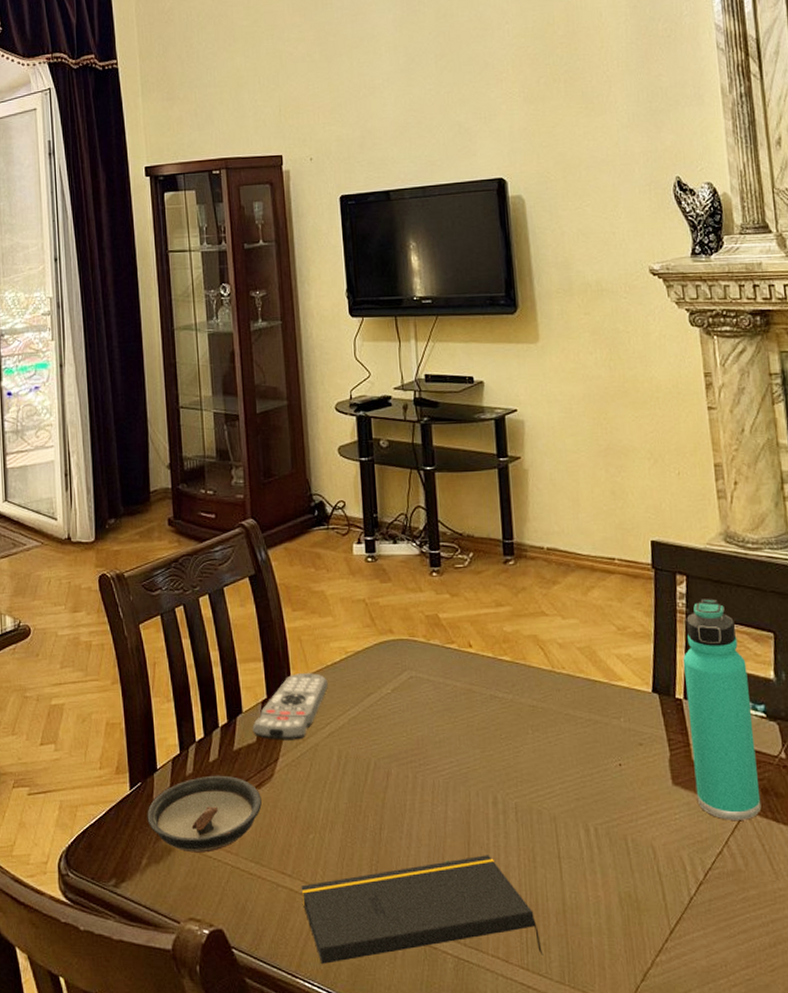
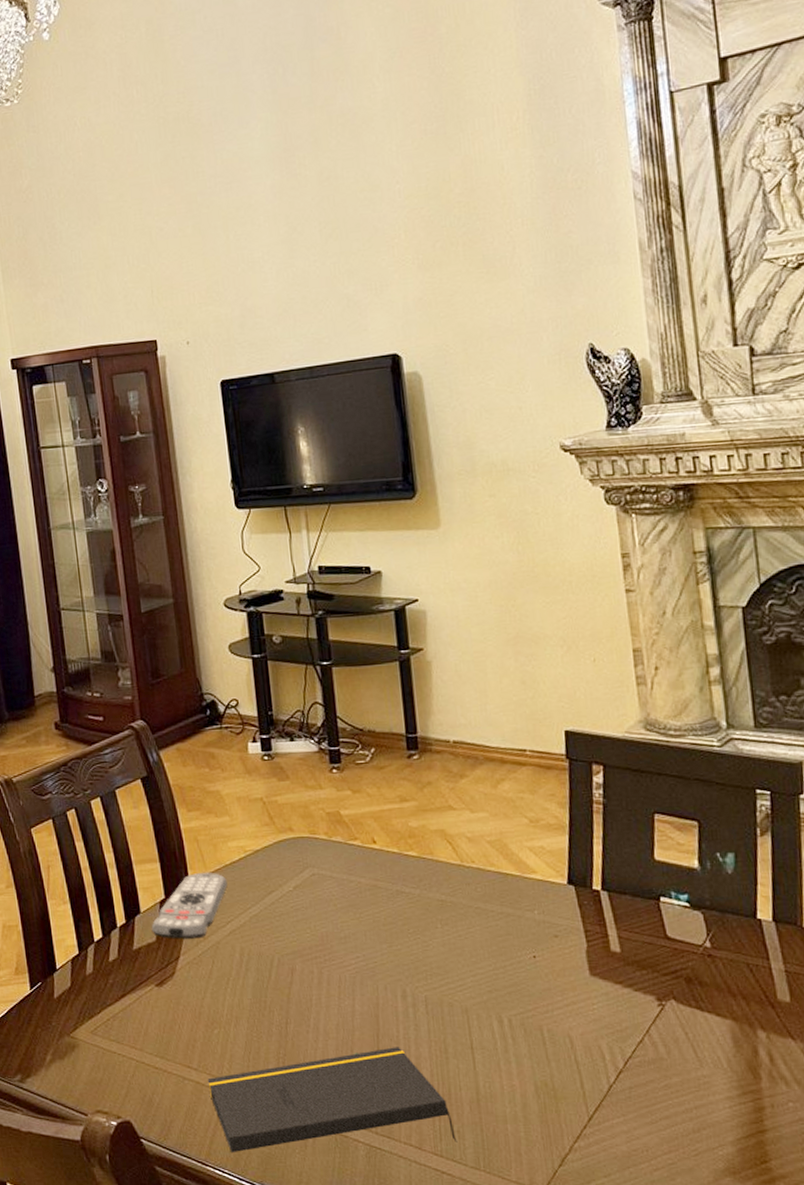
saucer: present [147,775,262,853] -> none [49,974,164,1049]
thermos bottle: present [683,599,762,820] -> none [601,788,685,1009]

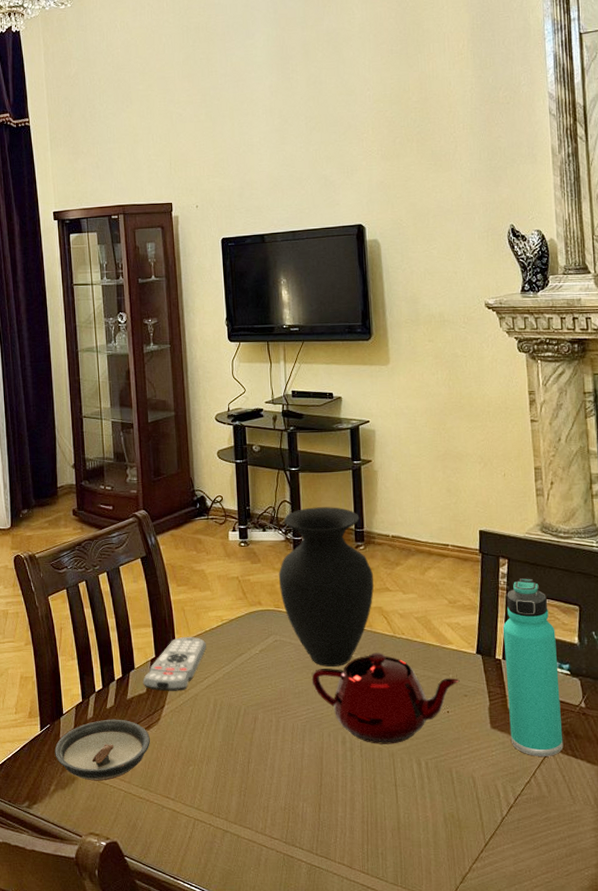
saucer: none [49,974,164,1049] -> present [55,719,150,781]
notepad: present [207,1047,458,1152] -> none [182,783,381,869]
vase: none [312,708,434,905] -> present [278,507,374,667]
teapot: none [360,886,548,998] -> present [311,652,460,744]
thermos bottle: none [601,788,685,1009] -> present [503,578,564,756]

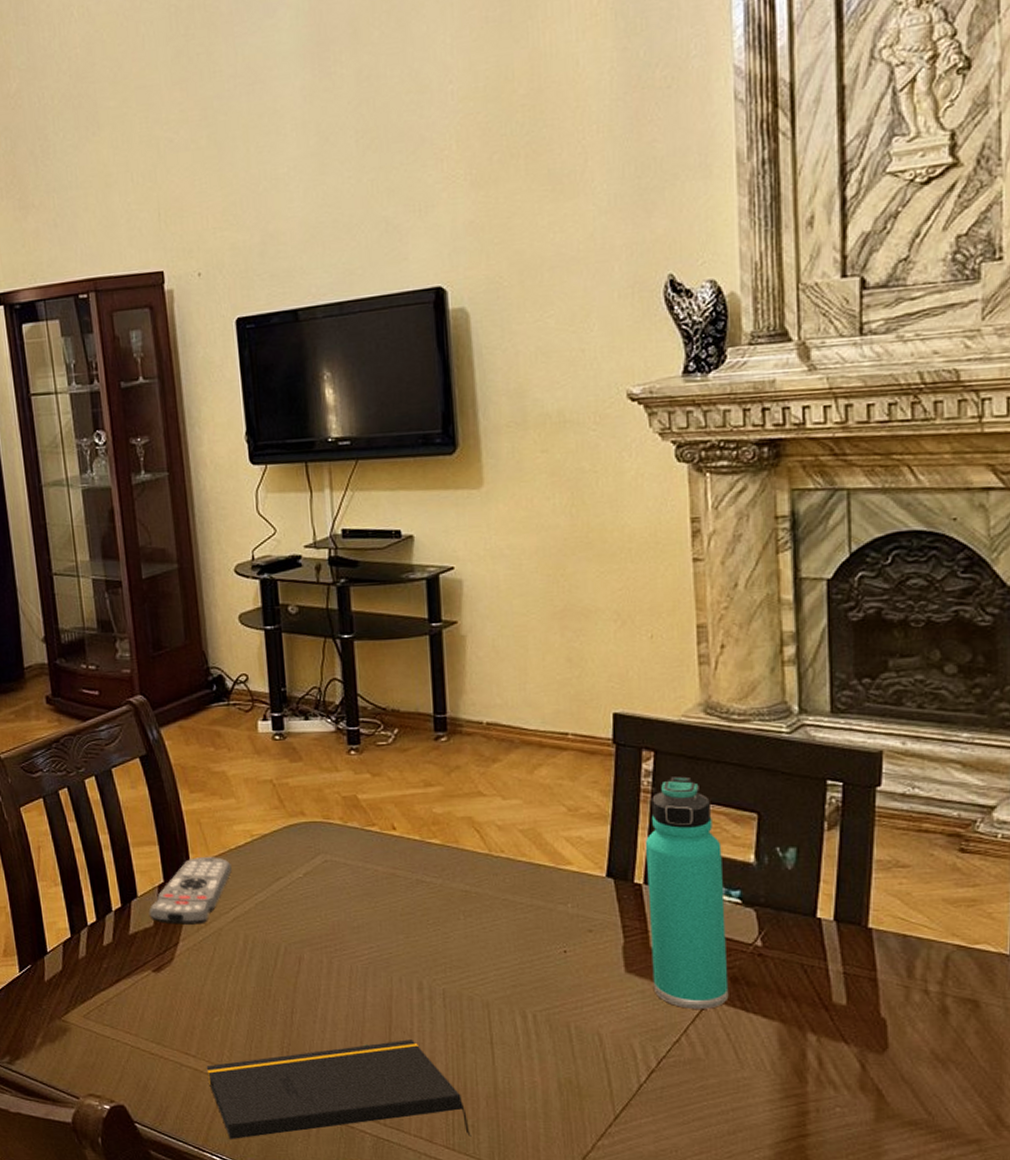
saucer: present [55,719,150,781] -> none [39,958,162,1033]
notepad: none [182,783,381,869] -> present [206,1039,471,1139]
vase: present [278,507,374,667] -> none [327,685,461,894]
teapot: present [311,652,460,744] -> none [375,876,582,992]

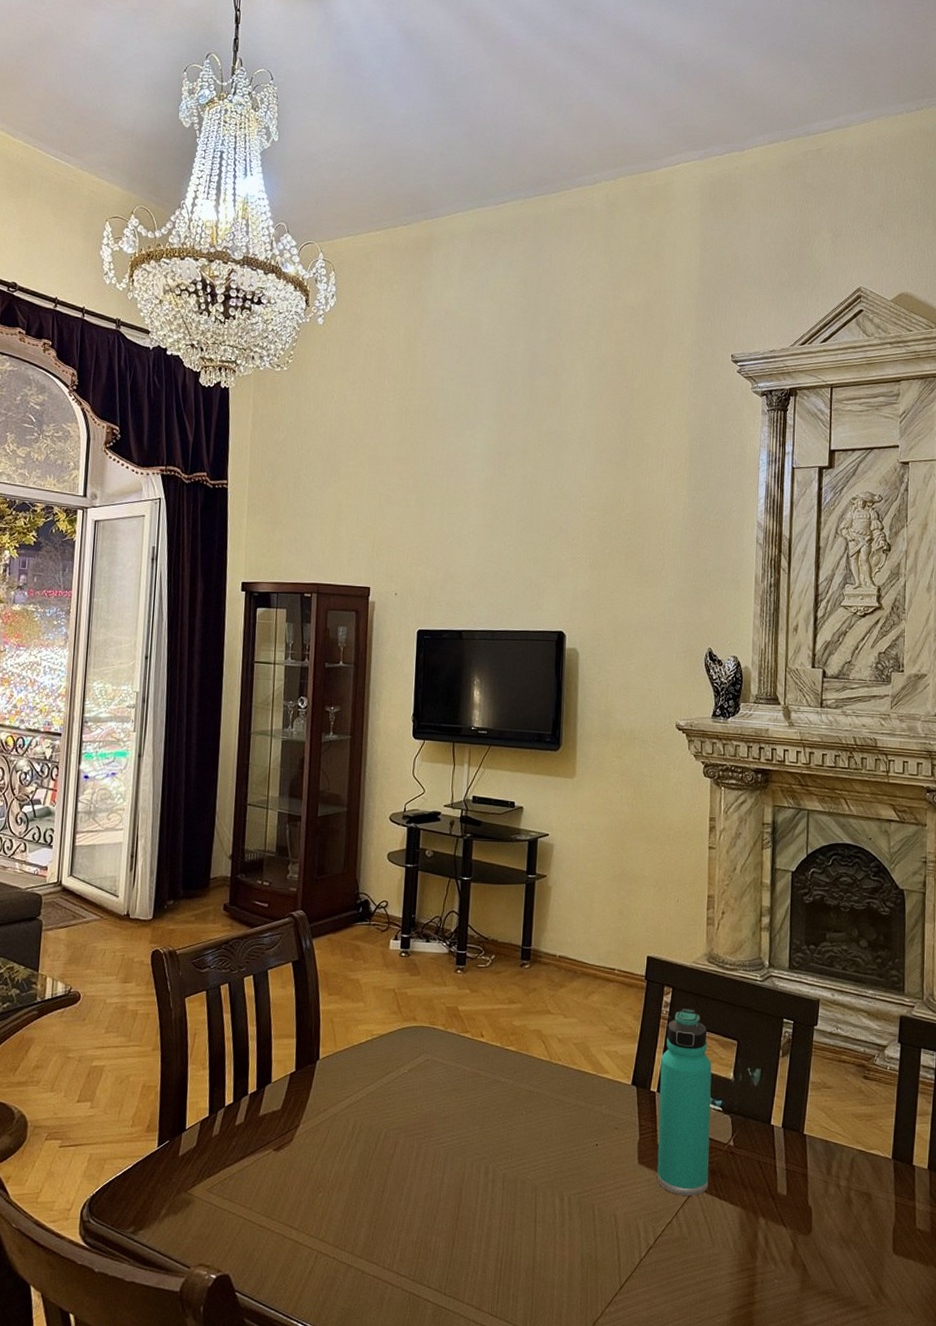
remote control: present [148,857,232,925] -> none [278,1051,352,1110]
notepad: present [206,1039,471,1139] -> none [304,1217,511,1307]

